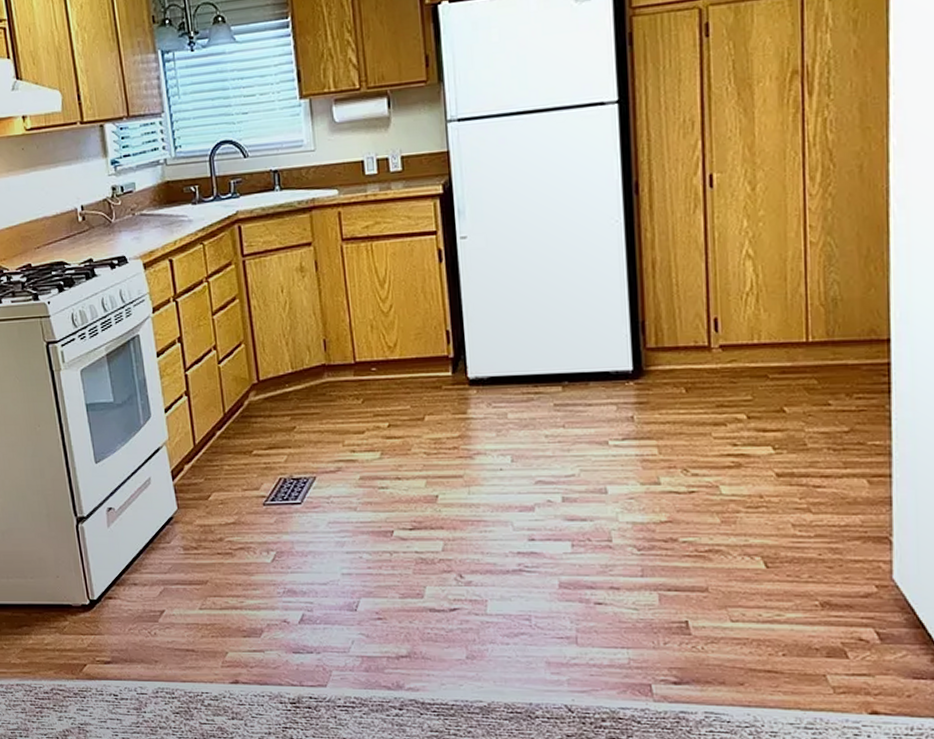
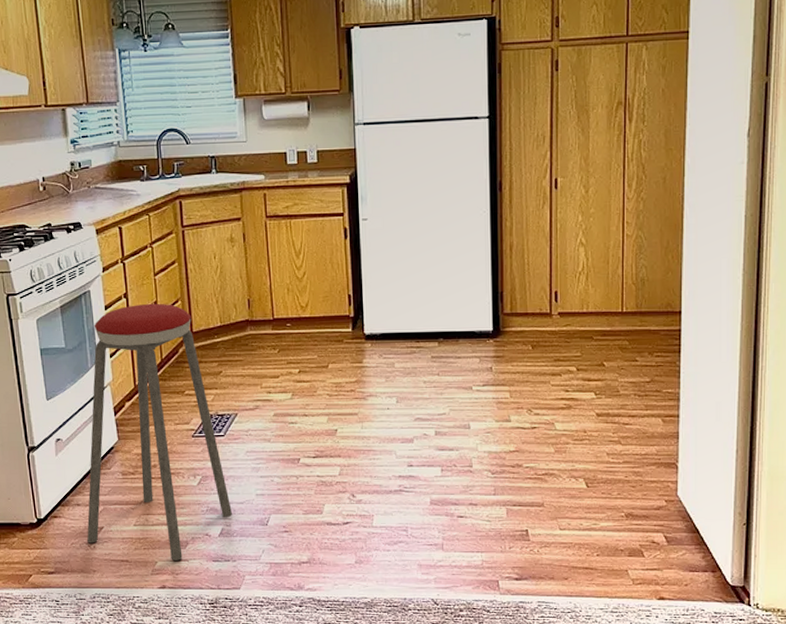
music stool: none [145,347,314,651] -> present [87,303,232,561]

